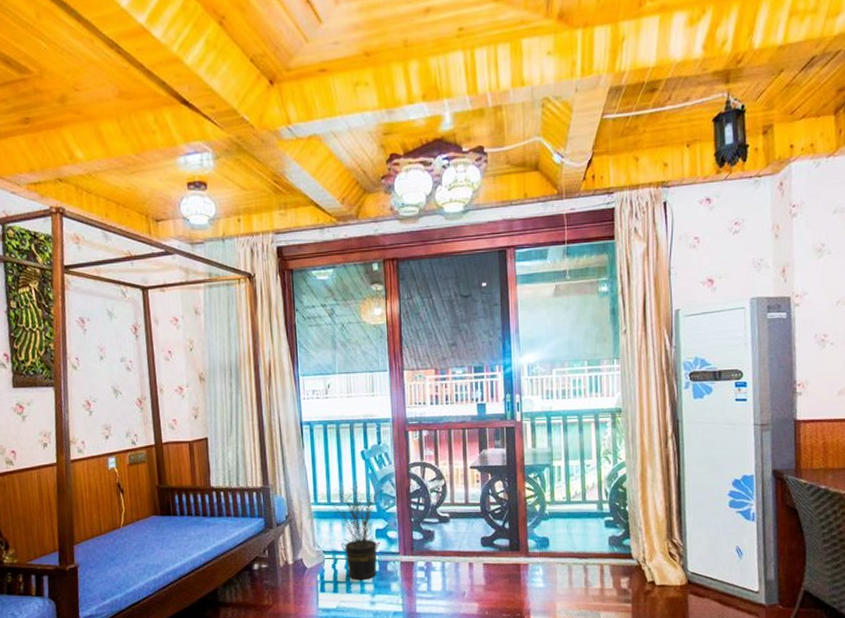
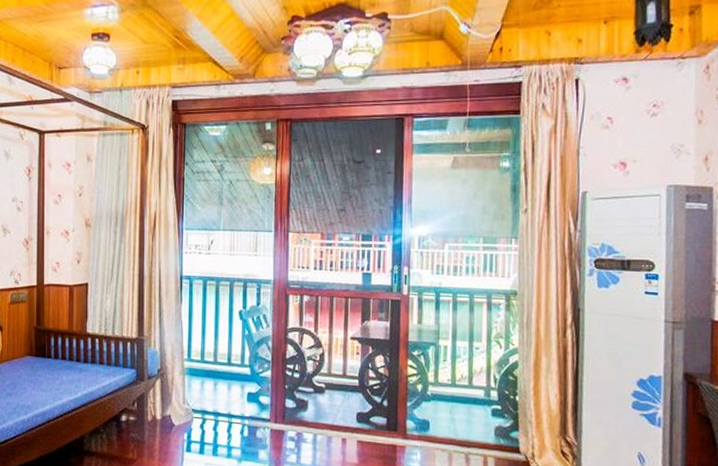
potted plant: present [330,481,384,580] -> none [203,341,260,444]

